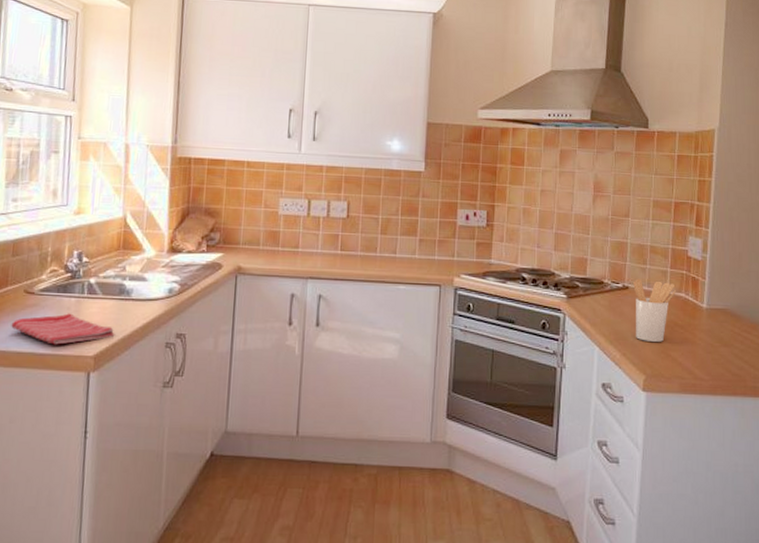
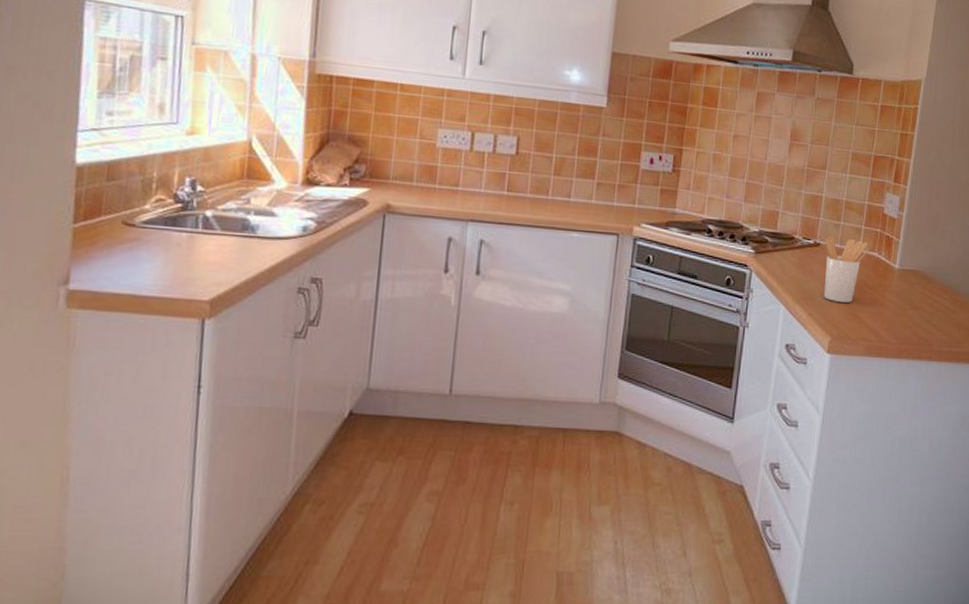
dish towel: present [11,313,115,345] -> none [105,250,236,287]

